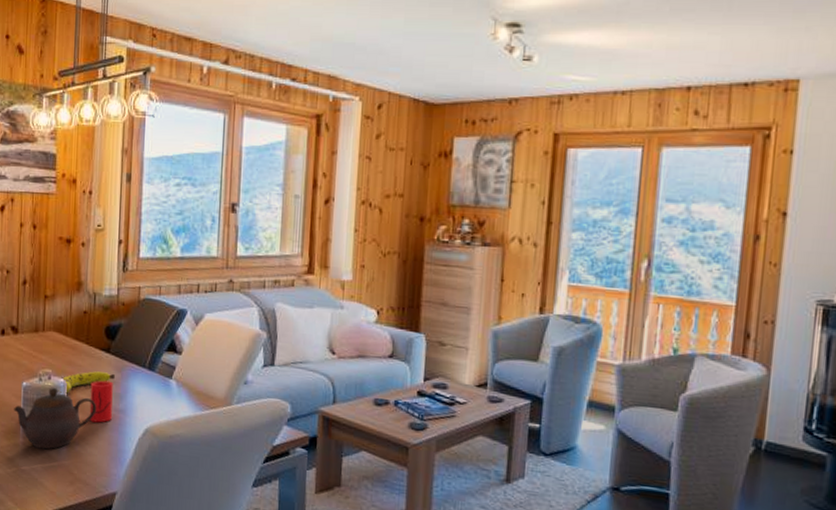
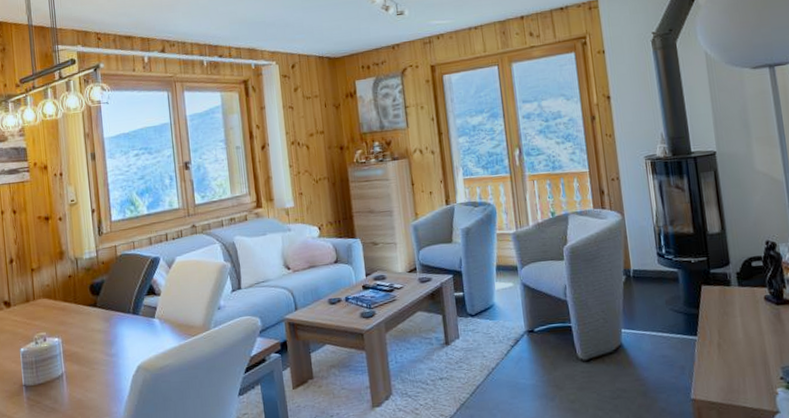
teapot: present [14,388,97,450] -> none [15,348,92,405]
fruit: present [56,371,115,394] -> none [52,324,104,351]
cup: present [89,380,113,423] -> none [83,331,107,371]

